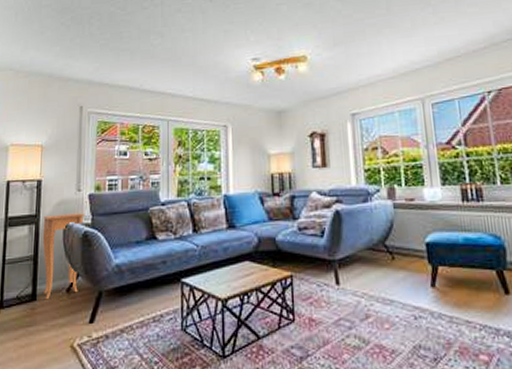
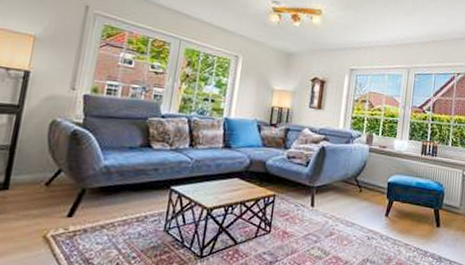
side table: present [42,213,84,300] -> none [18,107,76,191]

